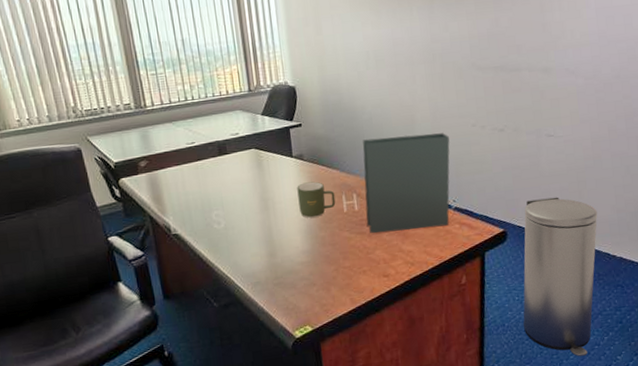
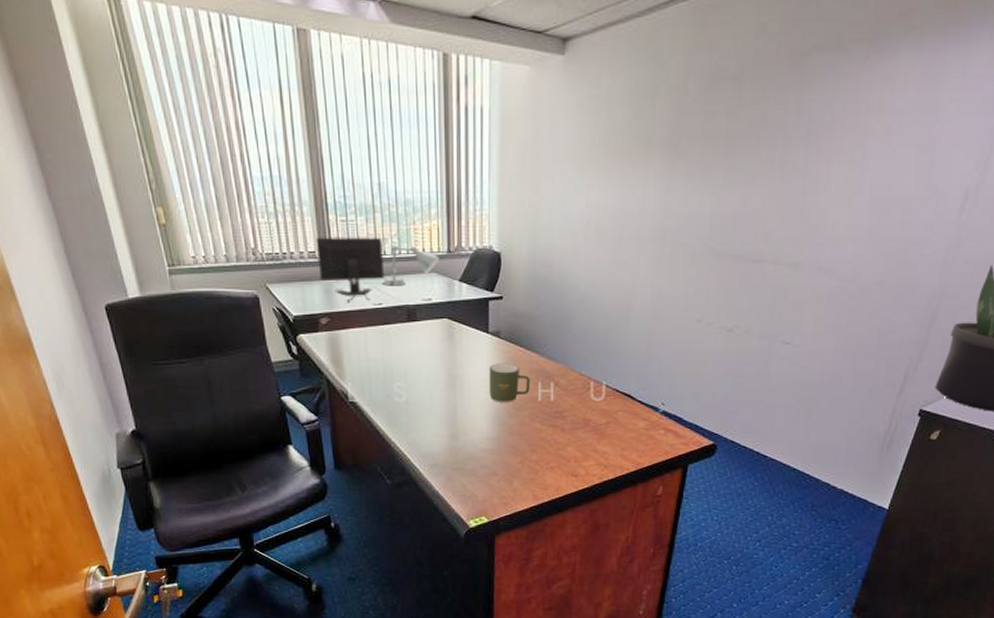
computer monitor: none [129,85,195,146] -> present [315,237,385,303]
desk lamp: none [193,90,242,127] -> present [382,246,439,286]
binder: present [362,133,450,233] -> none [561,323,668,430]
pedal bin: present [523,197,598,357] -> none [718,413,825,588]

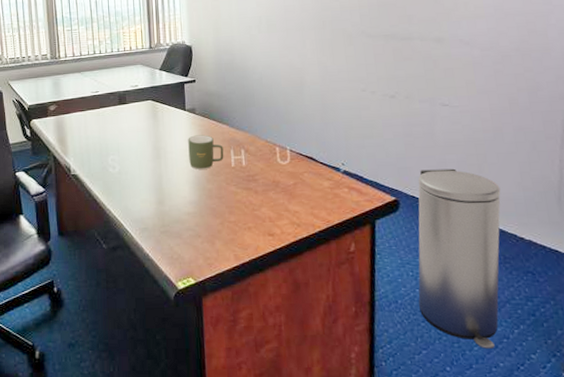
computer monitor: present [315,237,385,303] -> none [47,40,101,93]
desk lamp: present [382,246,439,286] -> none [99,46,143,78]
pedal bin: none [718,413,825,588] -> present [417,168,501,349]

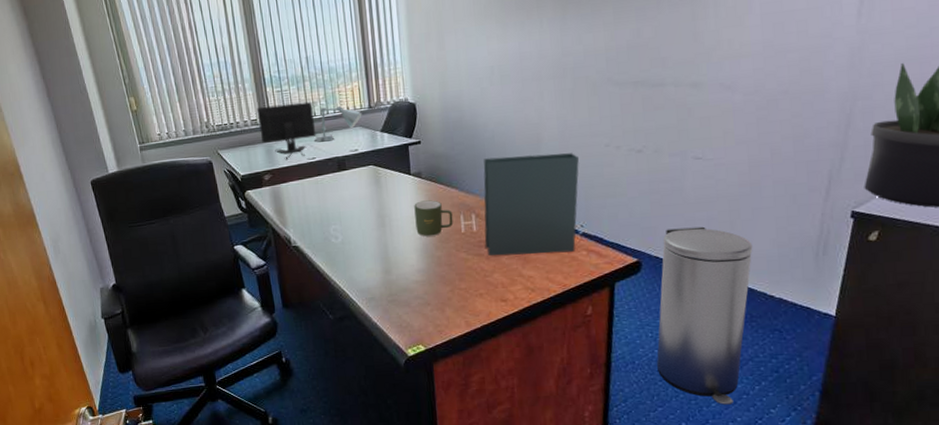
computer monitor: none [47,40,101,93] -> present [256,101,316,160]
desk lamp: none [99,46,143,78] -> present [314,106,362,143]
binder: none [252,96,339,191] -> present [483,153,579,256]

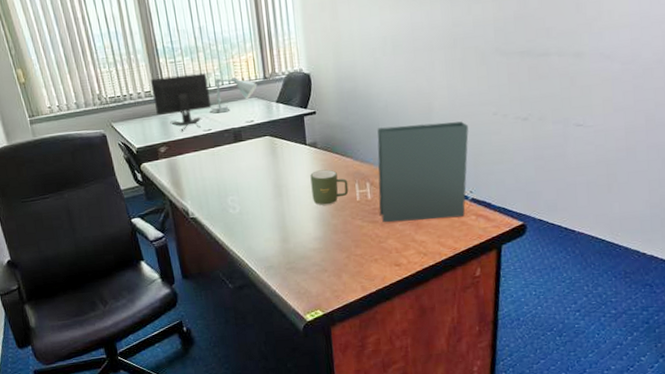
pedal bin: present [657,226,753,405] -> none [540,190,628,355]

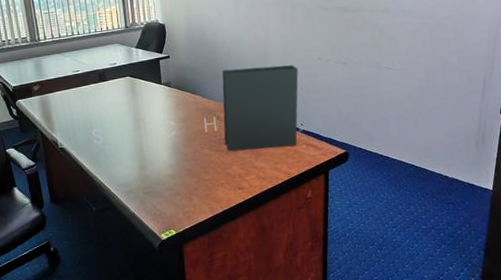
computer monitor: present [150,72,212,132] -> none [26,22,80,73]
desk lamp: present [210,77,257,114] -> none [78,26,120,57]
mug: present [310,169,349,206] -> none [165,105,198,137]

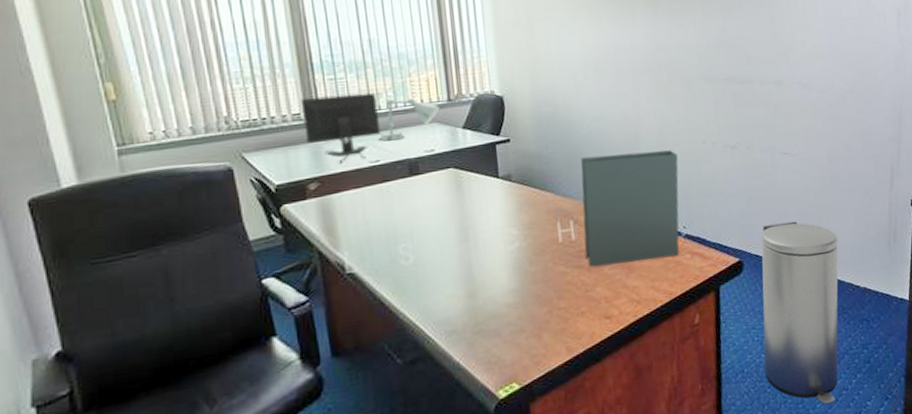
computer monitor: none [26,22,80,73] -> present [300,92,381,164]
desk lamp: none [78,26,120,57] -> present [379,99,440,142]
pedal bin: none [363,123,432,266] -> present [760,221,839,405]

